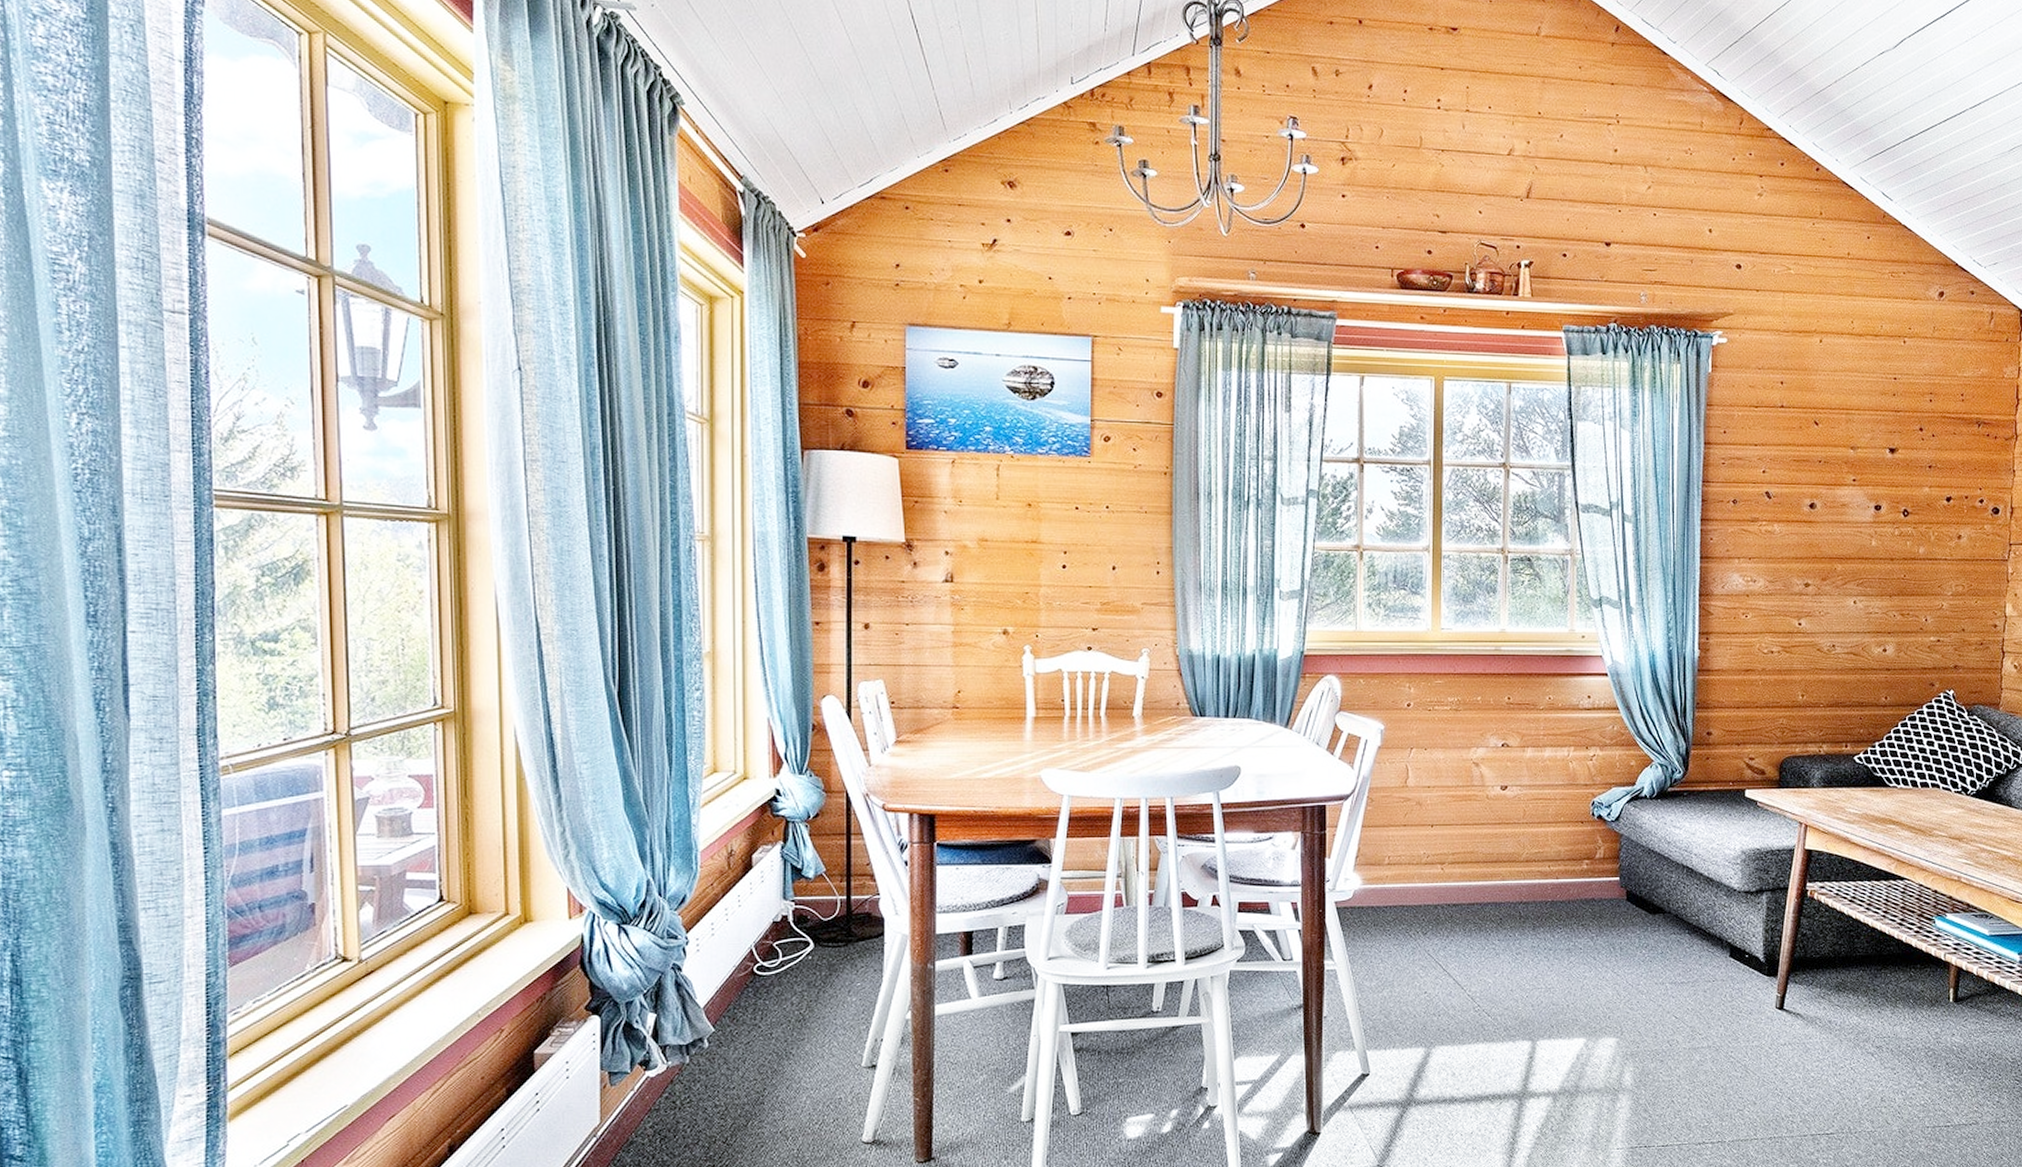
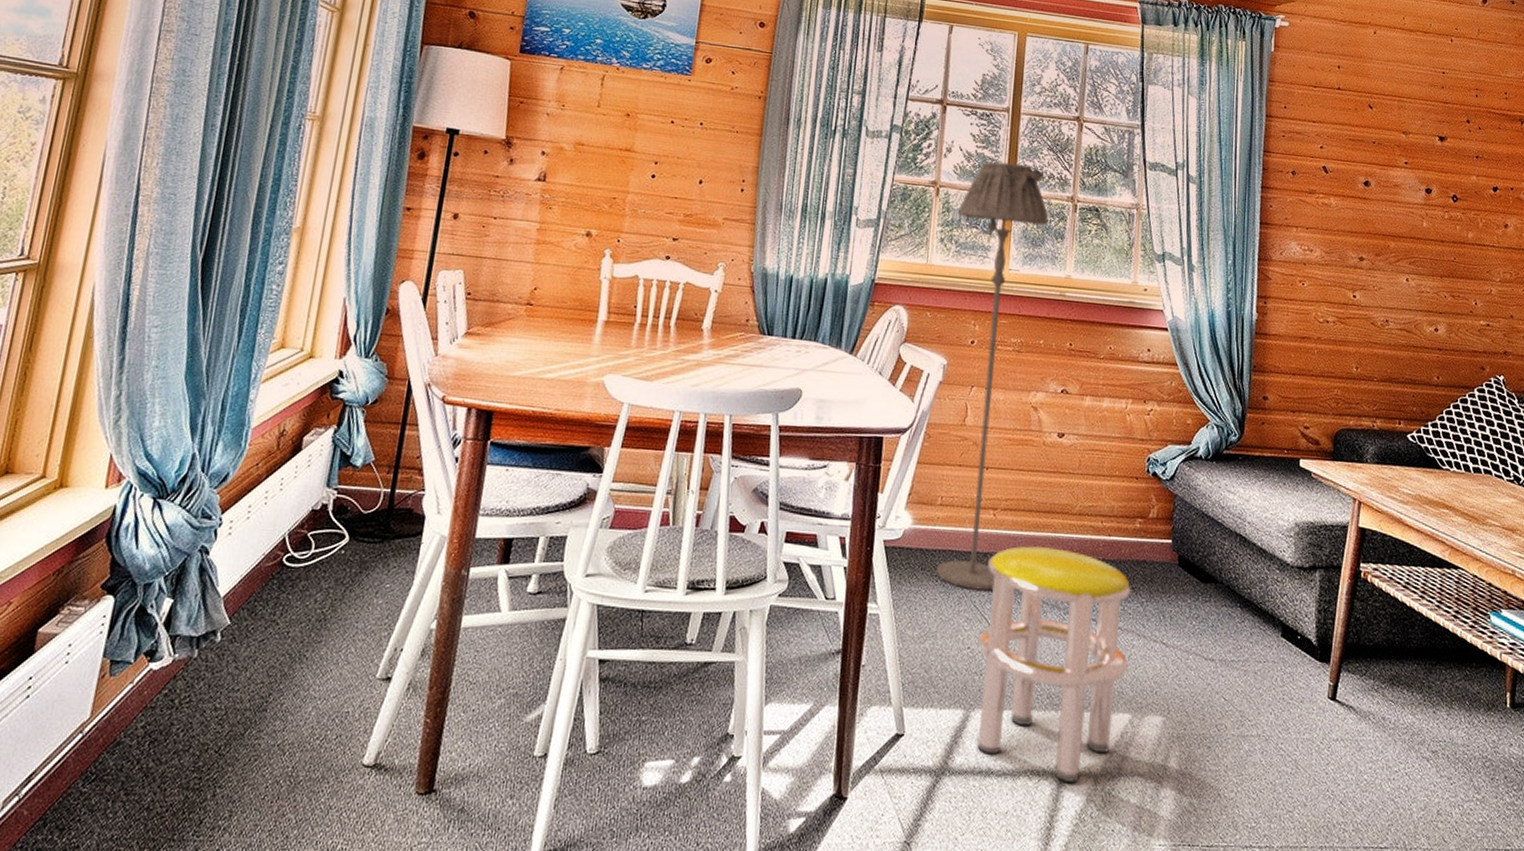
floor lamp: none [1385,518,1479,941] -> present [935,161,1049,591]
stool: none [1434,893,1581,1102] -> present [977,545,1131,782]

